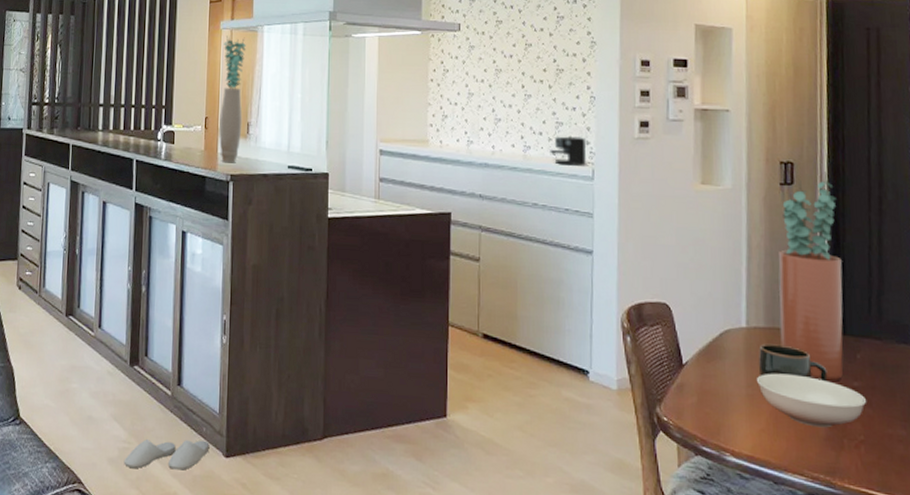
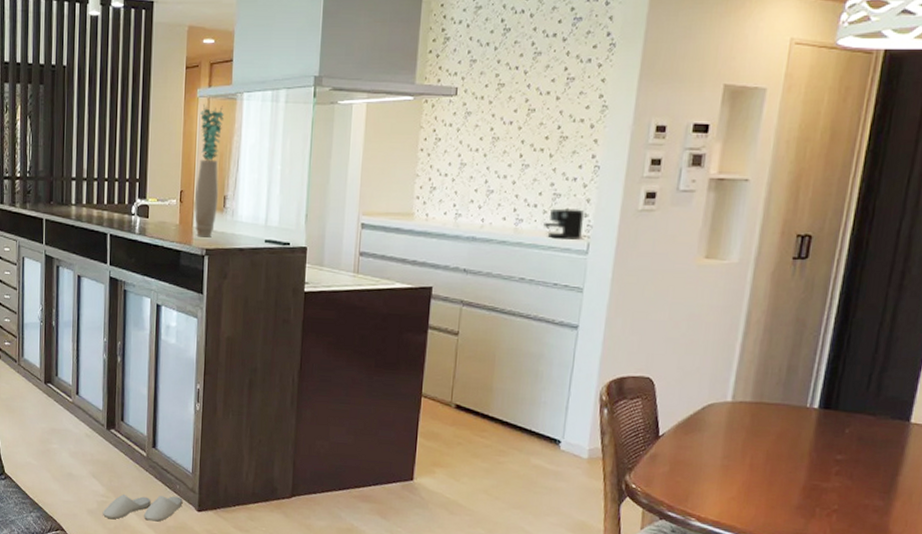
bowl: present [756,373,867,428] -> none [733,445,848,498]
mug: present [758,343,828,382] -> none [737,417,811,455]
vase: present [778,172,844,382] -> none [765,245,854,455]

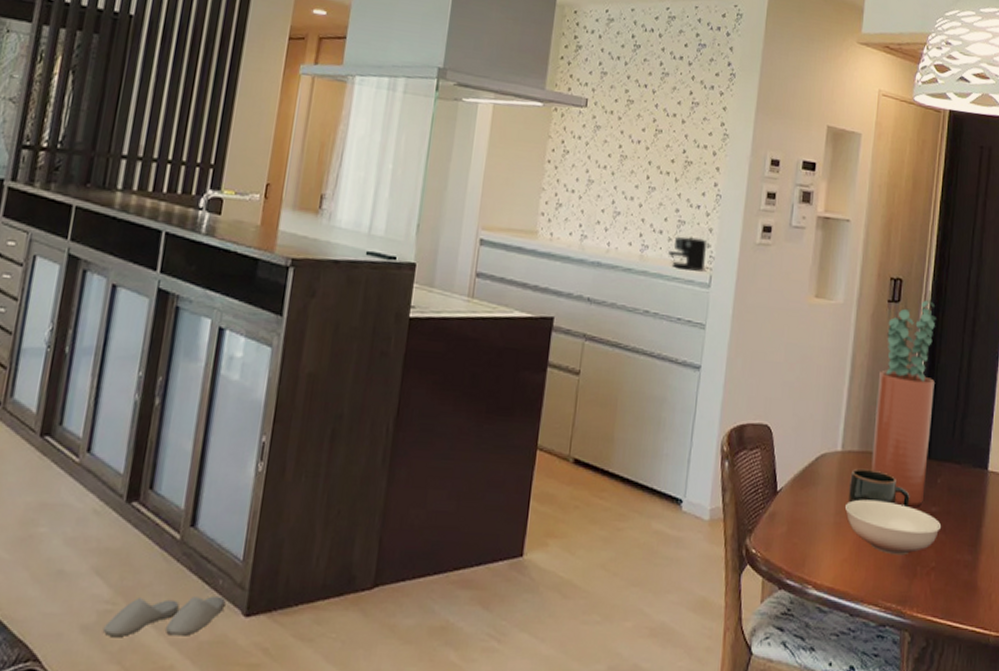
vase: present [194,104,224,238] -> none [281,83,330,245]
bowl: none [733,445,848,498] -> present [844,499,942,556]
mug: none [737,417,811,455] -> present [847,468,910,508]
vase: none [765,245,854,455] -> present [871,290,936,507]

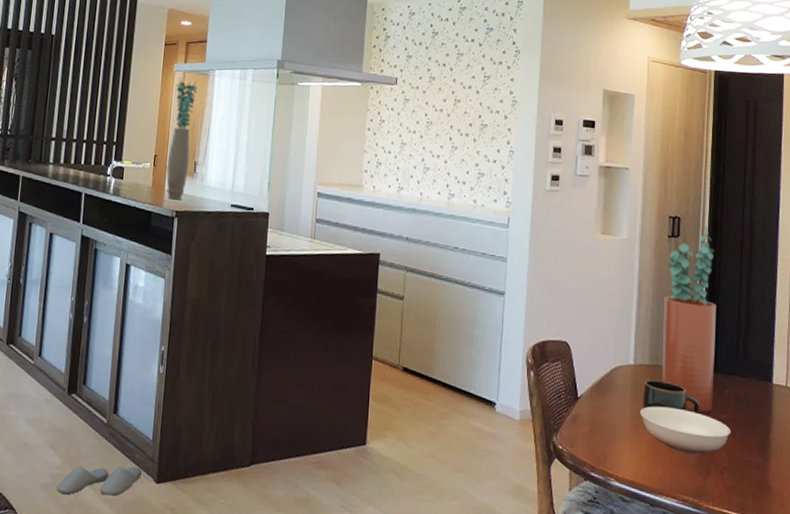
vase: none [281,83,330,245] -> present [166,78,197,200]
coffee maker: present [668,236,712,271] -> none [471,186,510,214]

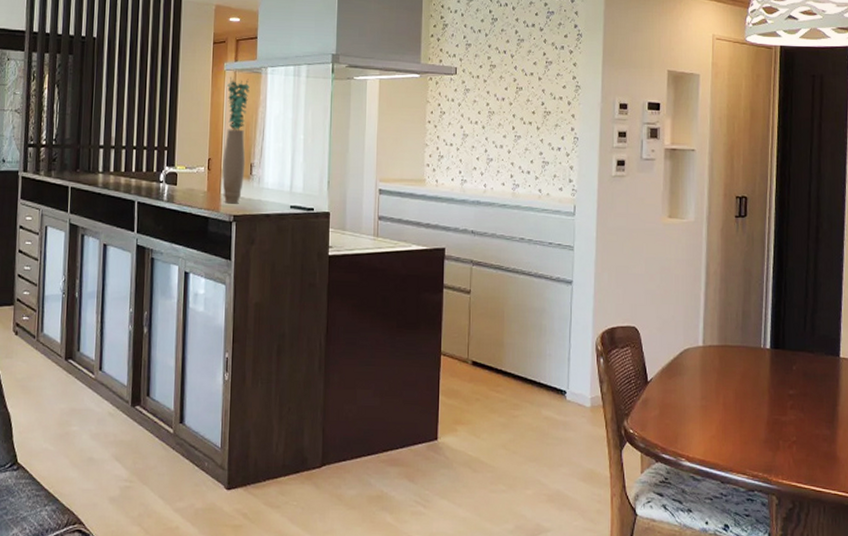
slippers: present [56,466,141,496] -> none [125,474,210,506]
bowl: present [639,406,731,456] -> none [709,385,800,432]
mug: present [642,379,700,415] -> none [711,360,769,392]
vase: present [662,227,716,414] -> none [730,205,784,391]

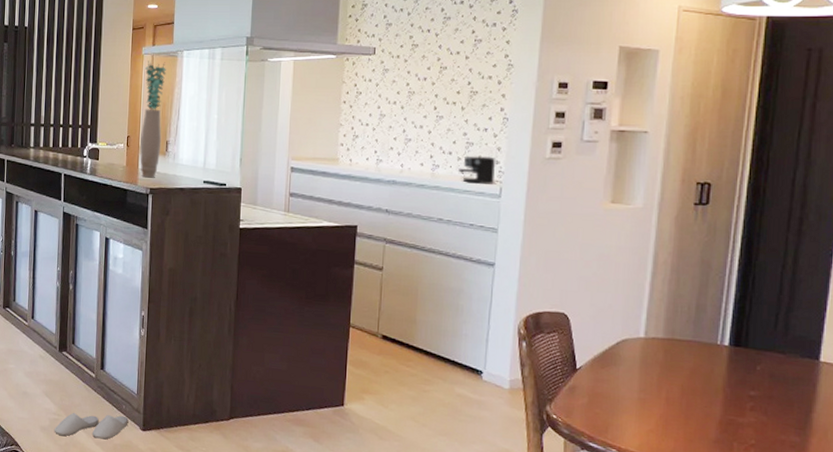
slippers: none [125,474,210,506] -> present [54,413,128,440]
coffee maker: none [536,175,576,203] -> present [458,156,502,185]

